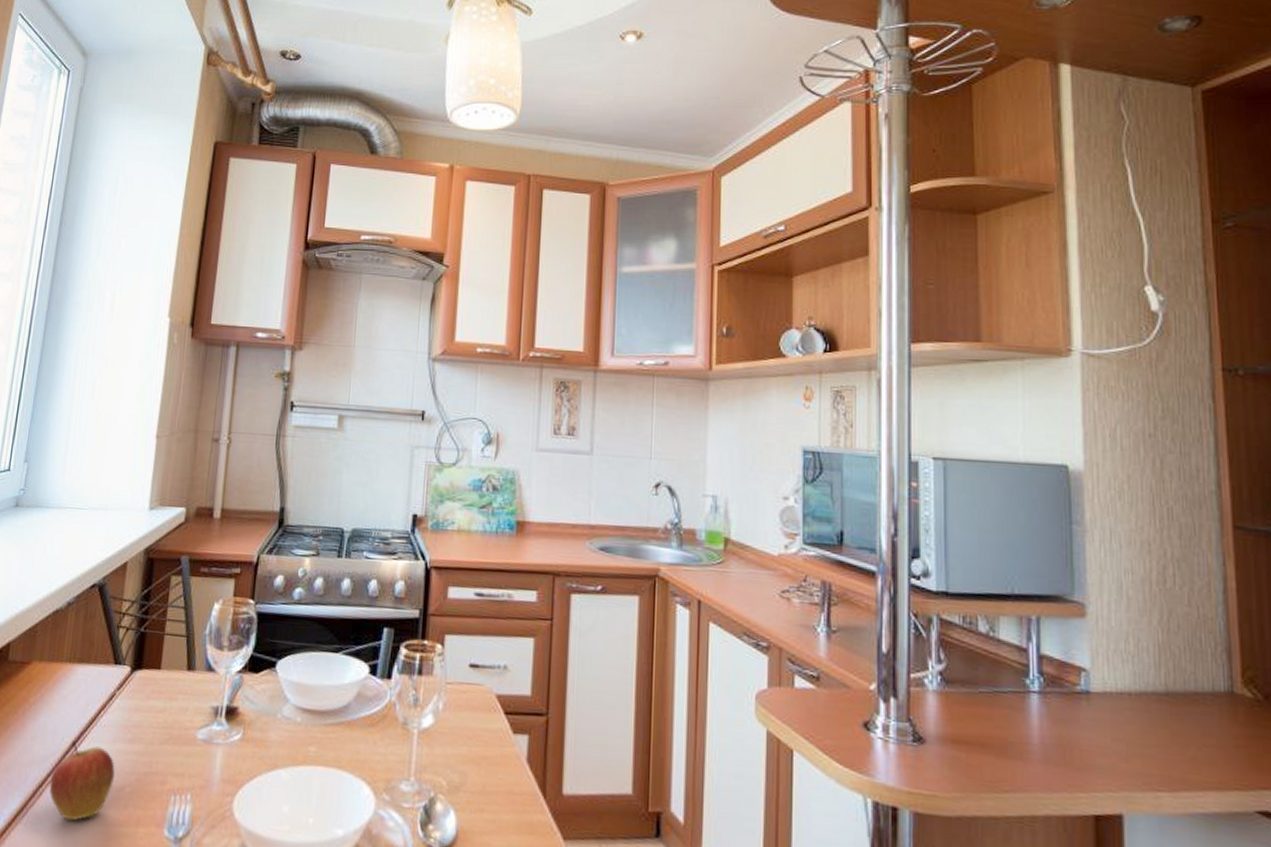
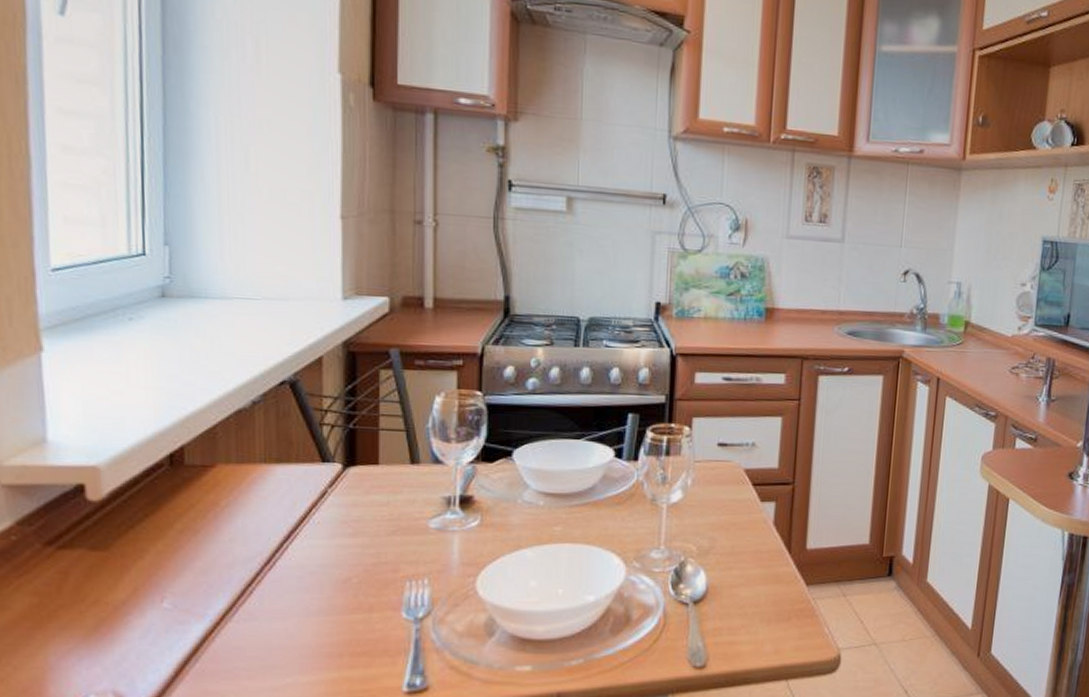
fruit: present [49,740,115,821] -> none [260,539,337,614]

